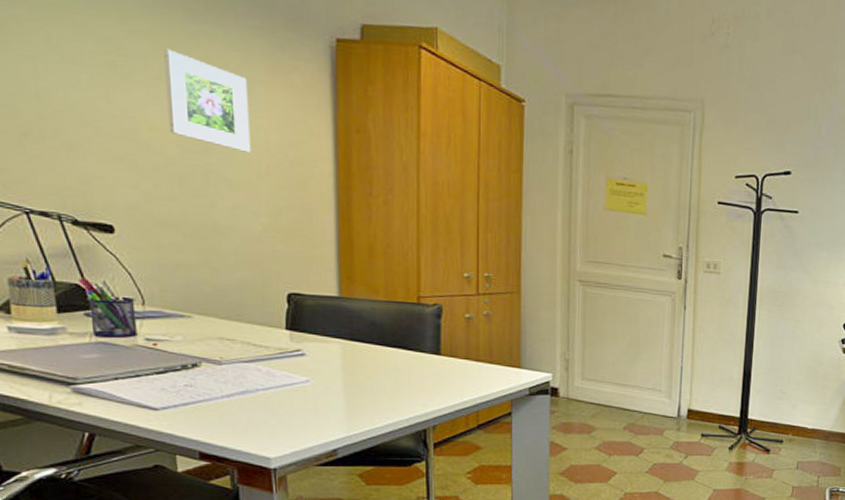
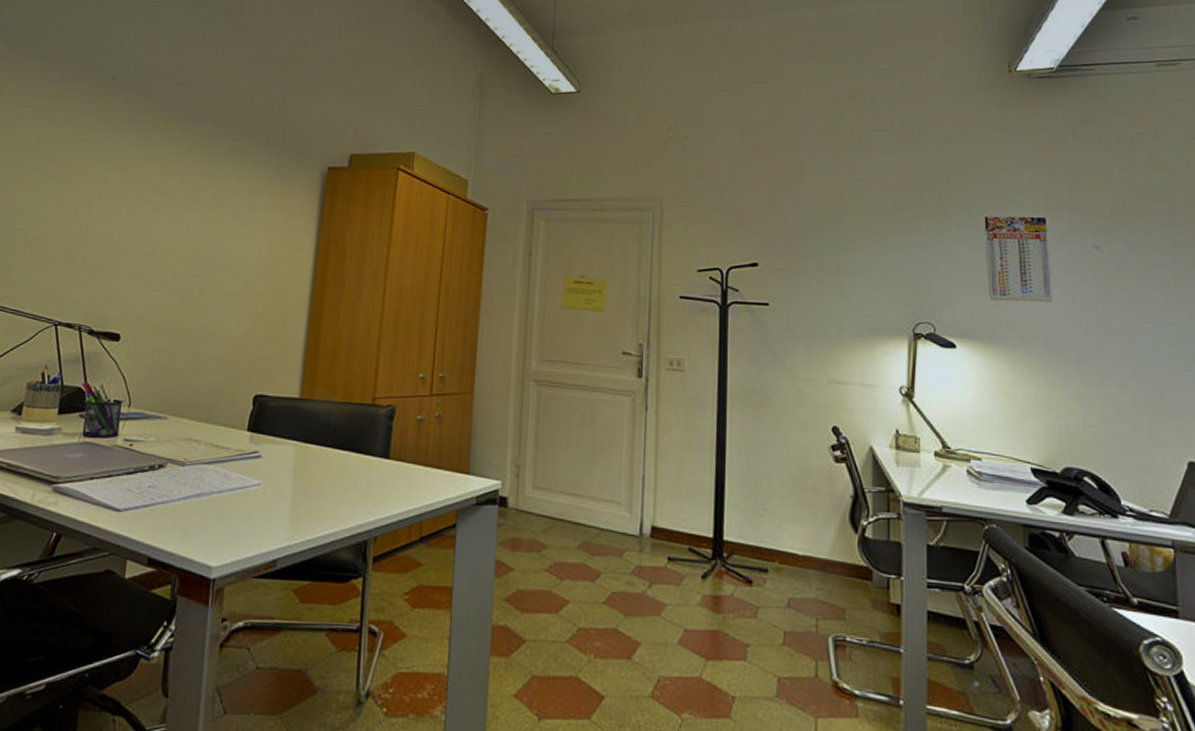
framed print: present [163,48,251,153] -> none [180,185,250,267]

